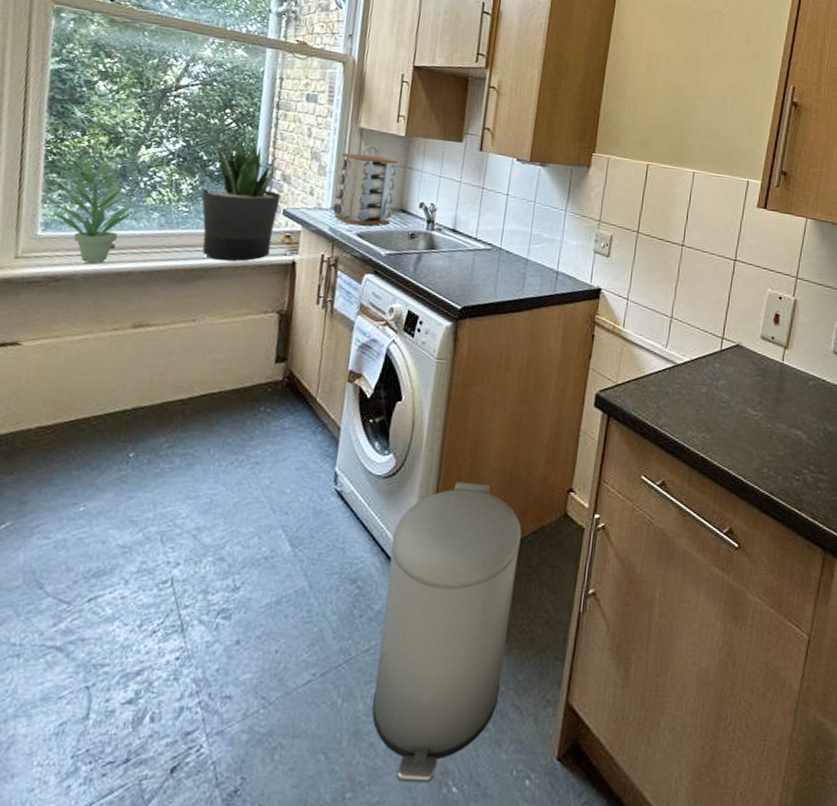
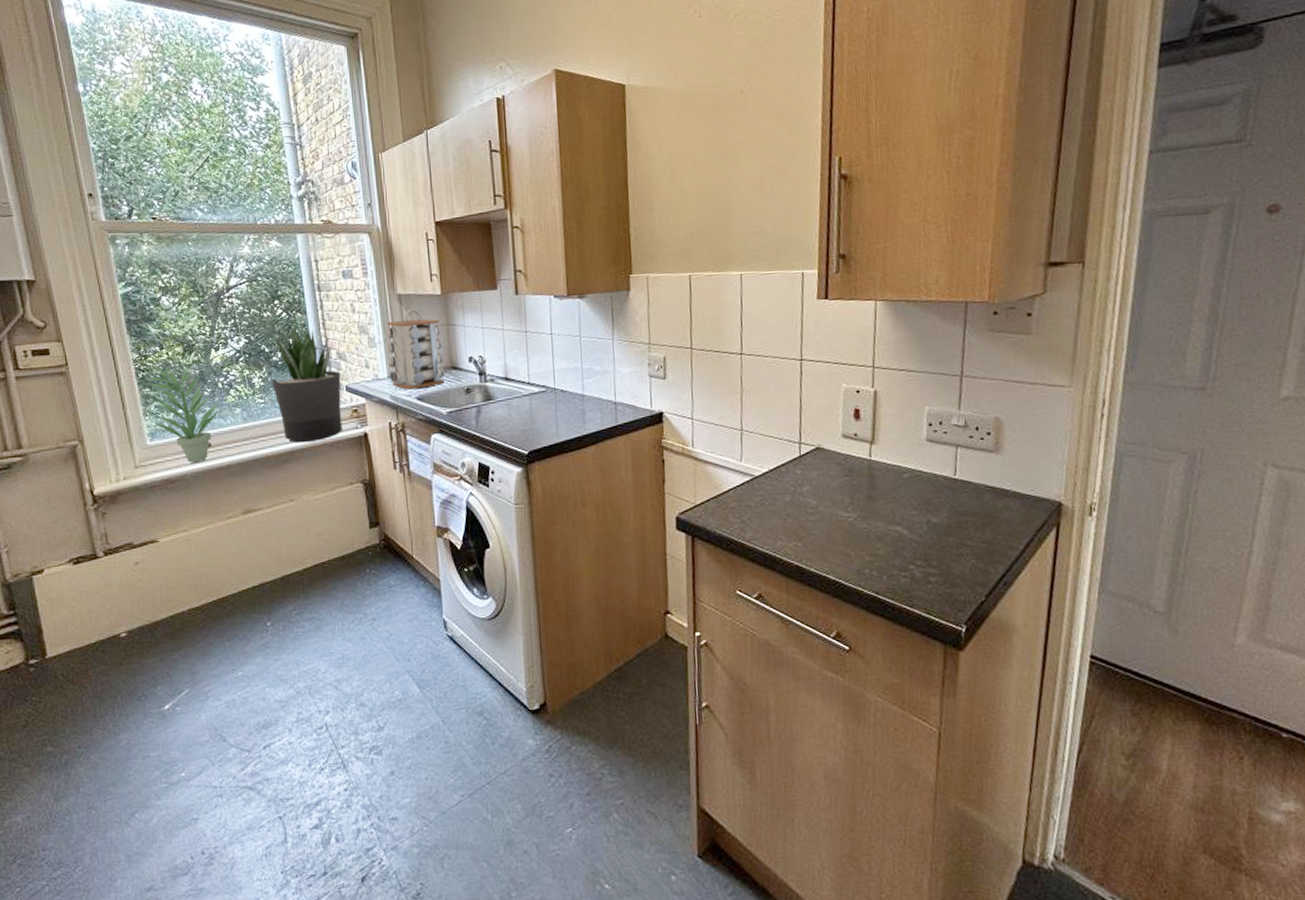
pedal bin: present [372,481,522,783] -> none [506,615,633,882]

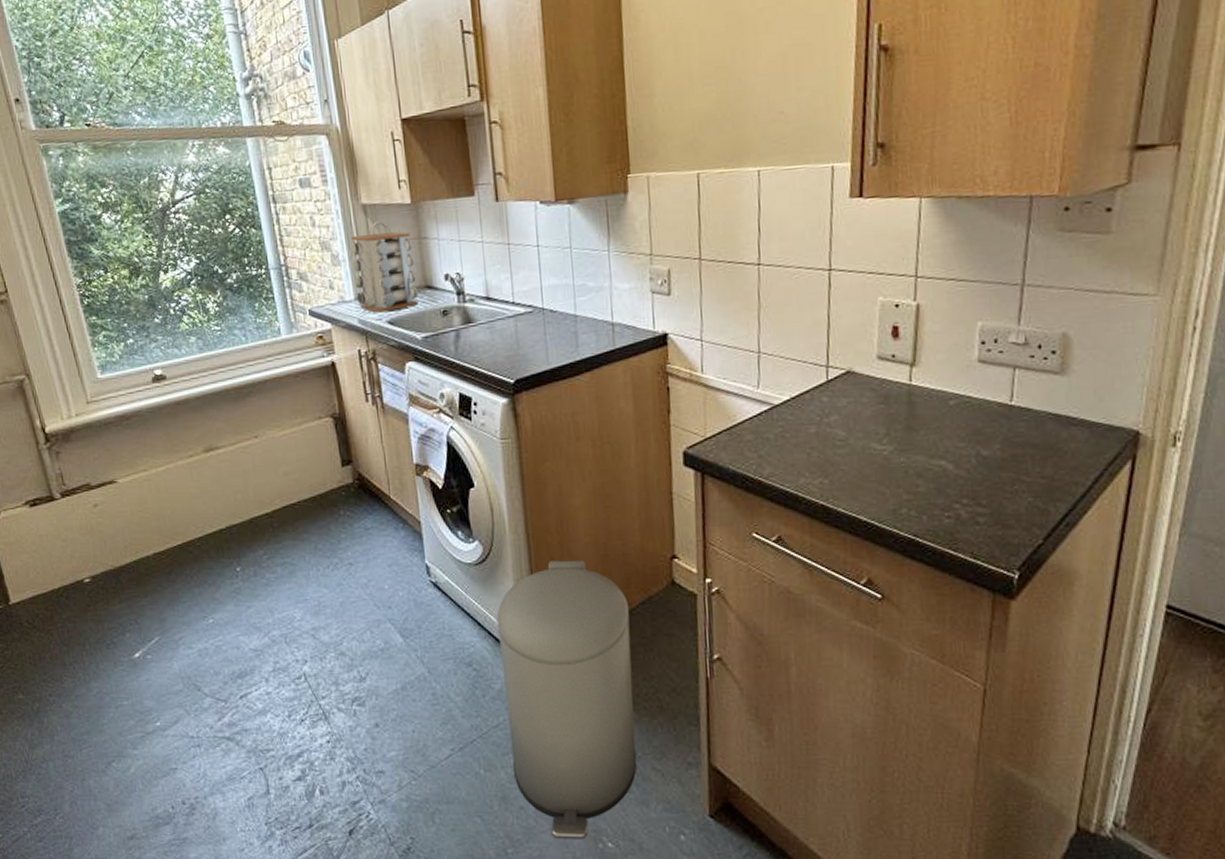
potted plant: present [146,365,219,463] -> none [92,290,172,397]
planter: present [272,323,342,442] -> none [227,240,307,373]
pedal bin: none [506,615,633,882] -> present [496,560,637,840]

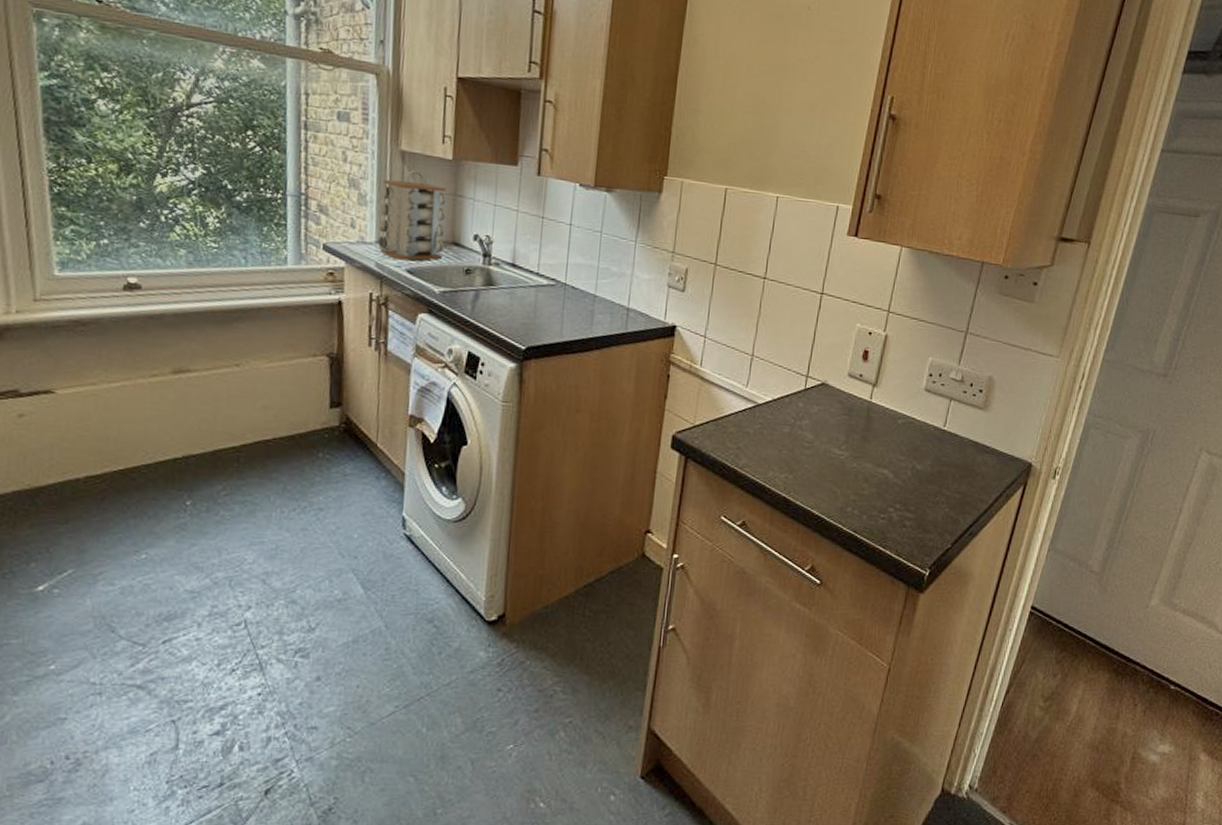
pedal bin: present [496,560,637,840] -> none [457,524,598,800]

